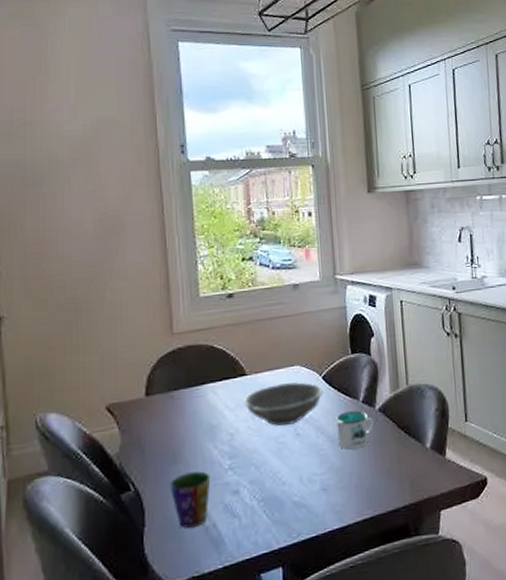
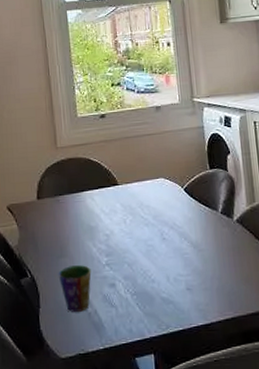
bowl: present [242,381,323,427] -> none [115,192,185,231]
mug: present [335,410,375,450] -> none [197,220,233,255]

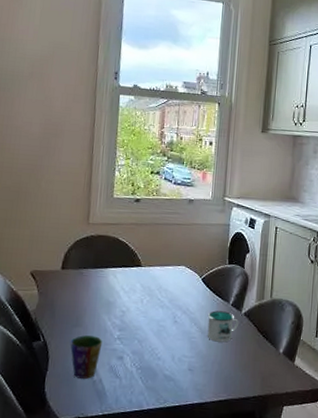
mug: none [197,220,233,255] -> present [207,311,239,342]

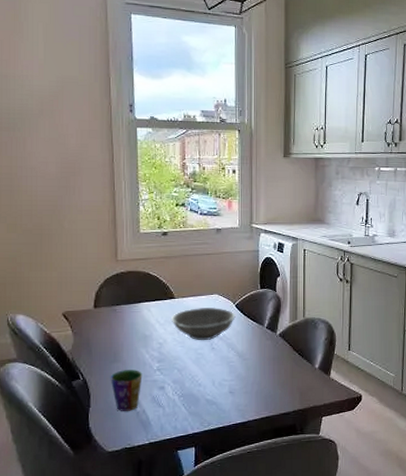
bowl: none [135,278,201,313] -> present [170,306,236,341]
mug: present [207,311,239,342] -> none [243,334,275,364]

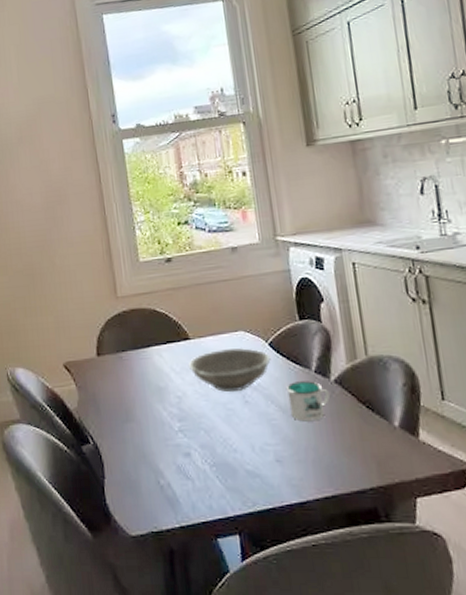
cup: present [110,370,143,411] -> none [124,431,163,484]
mug: none [243,334,275,364] -> present [285,381,331,422]

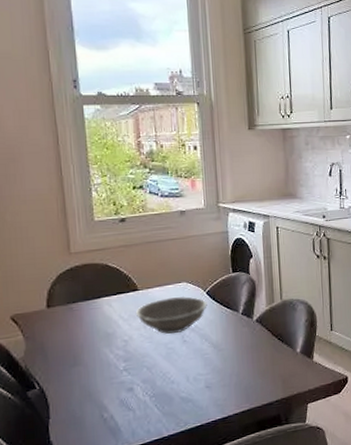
mug: present [285,381,331,422] -> none [218,321,252,354]

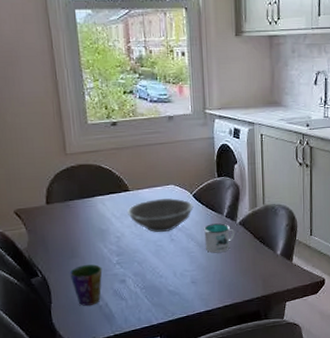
cup: none [70,372,108,420] -> present [69,264,103,306]
mug: none [218,321,252,354] -> present [203,223,236,253]

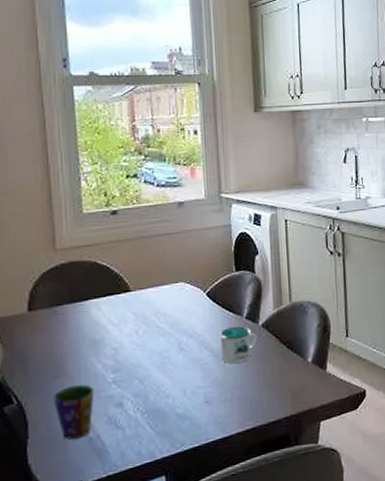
bowl: present [126,197,194,233] -> none [126,297,207,341]

